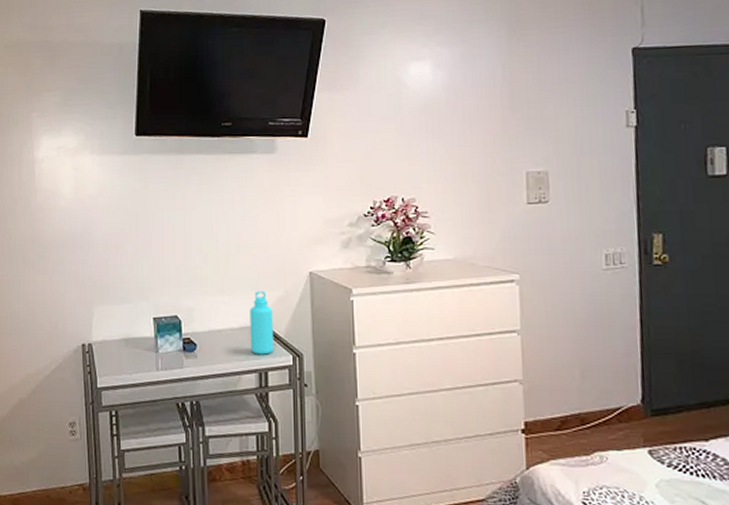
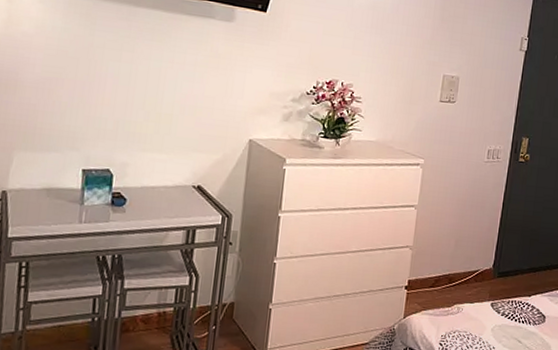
water bottle: present [250,291,275,355] -> none [182,152,209,214]

